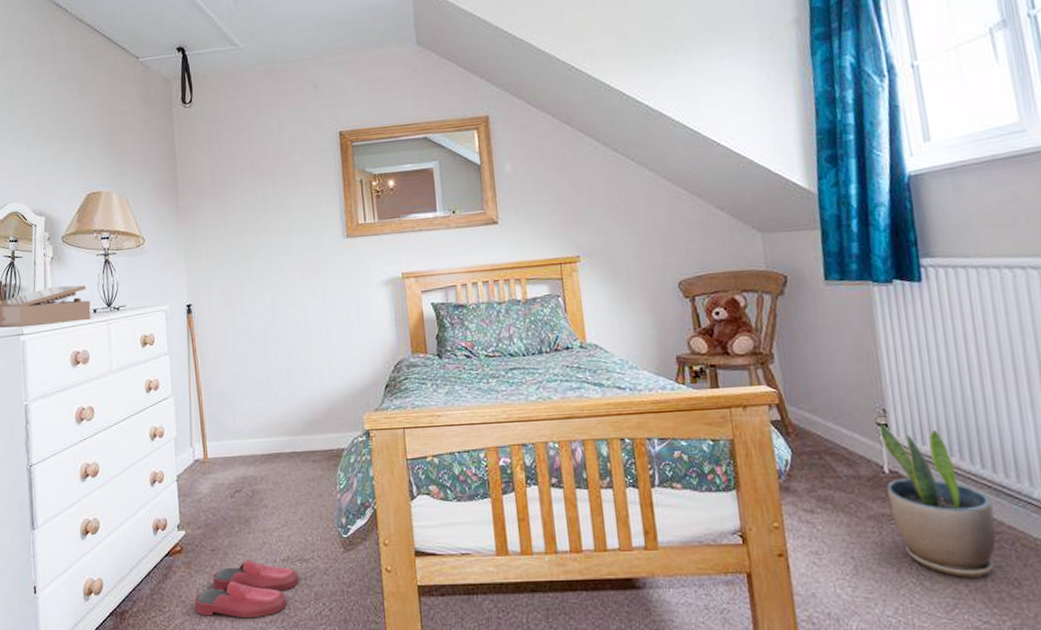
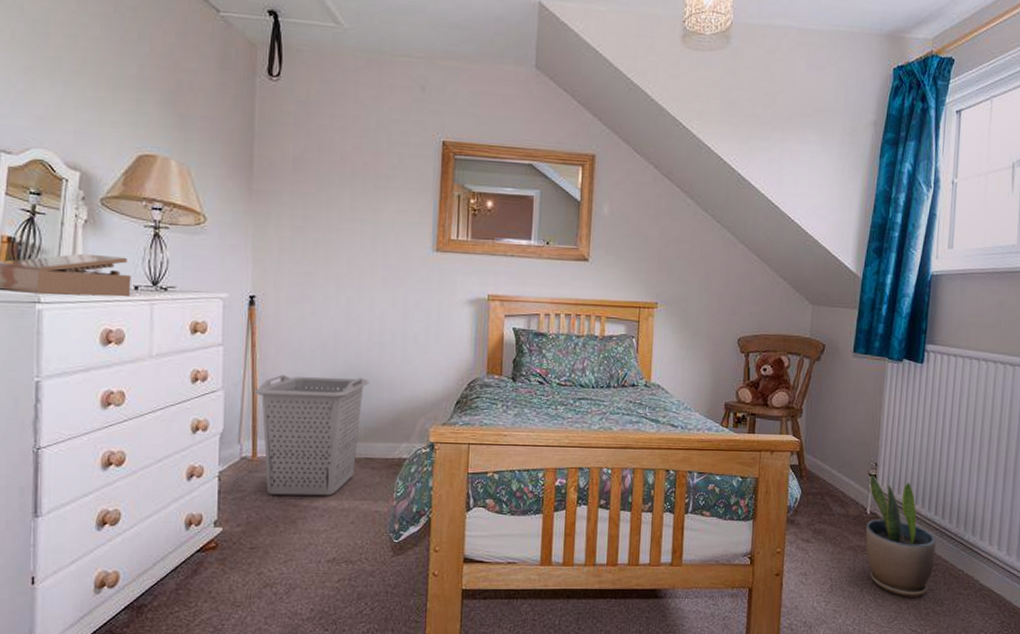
slippers: present [195,559,299,619] -> none [226,559,343,615]
laundry basket: none [199,370,301,495] -> present [254,375,370,496]

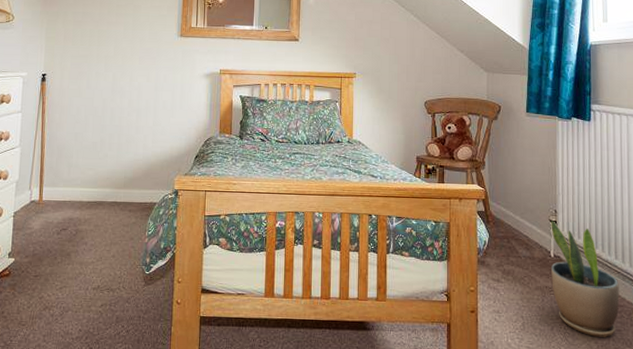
laundry basket: present [254,375,370,496] -> none [43,135,129,234]

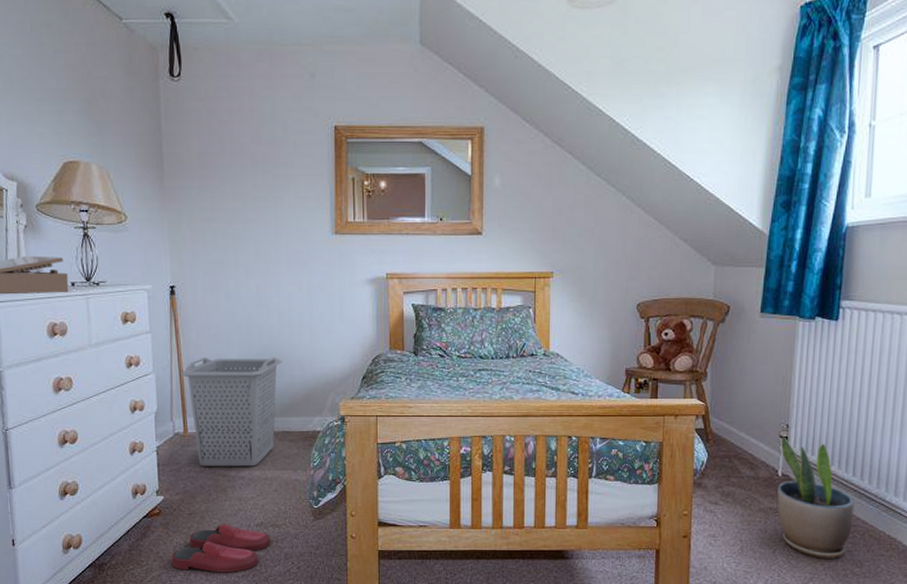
slippers: none [14,286,105,335] -> present [172,523,271,573]
laundry basket: none [43,135,129,234] -> present [181,357,283,467]

